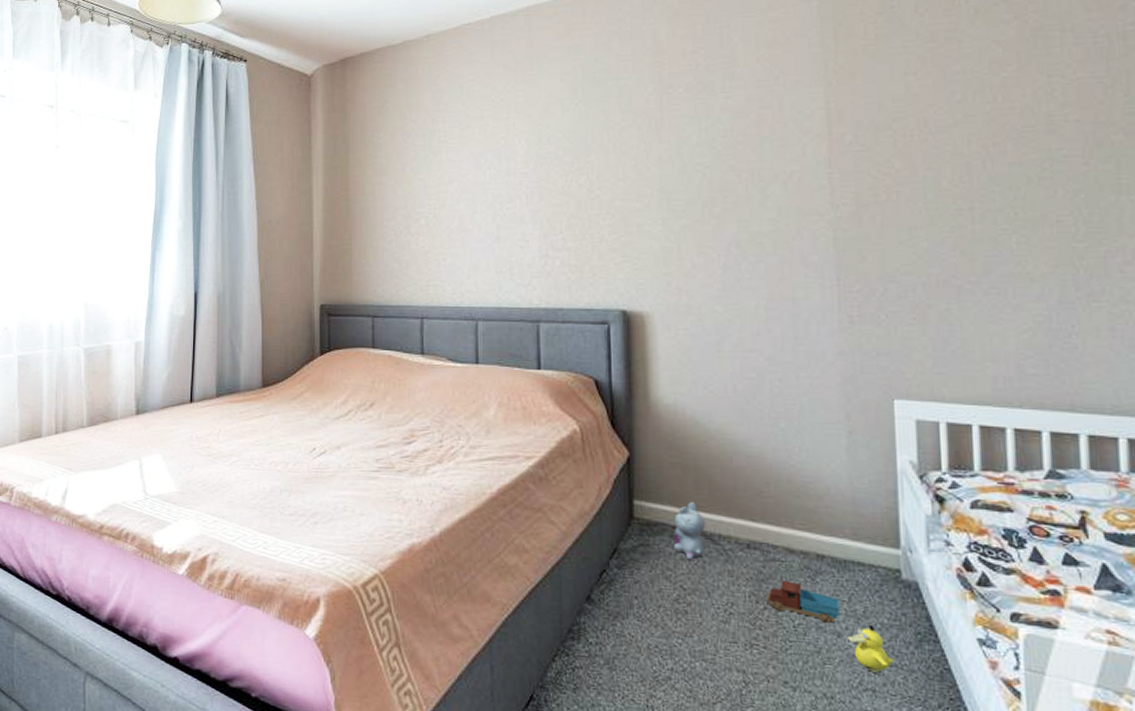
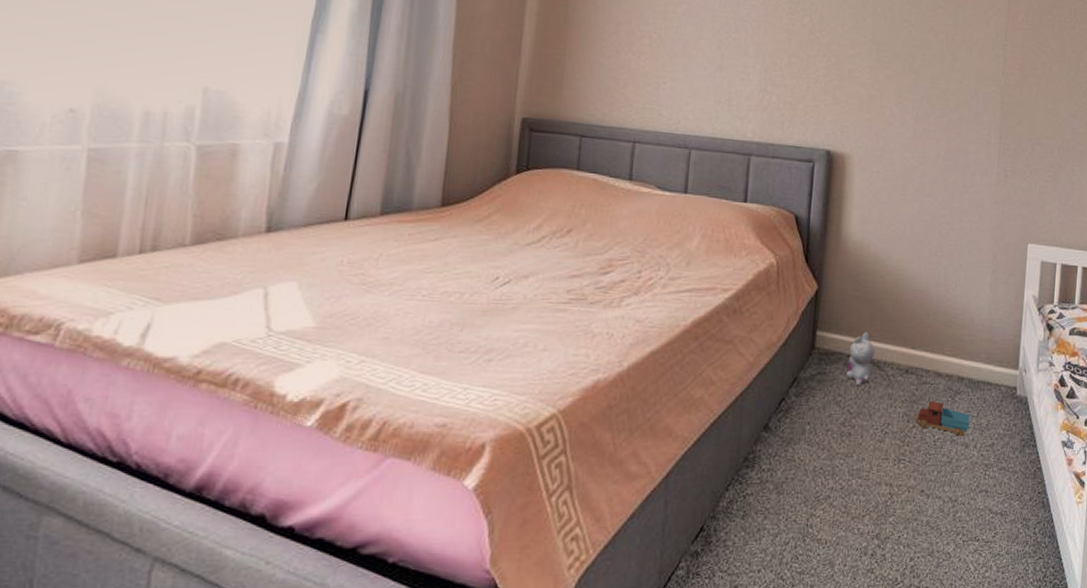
duck toy: present [848,624,894,674] -> none [973,435,1004,477]

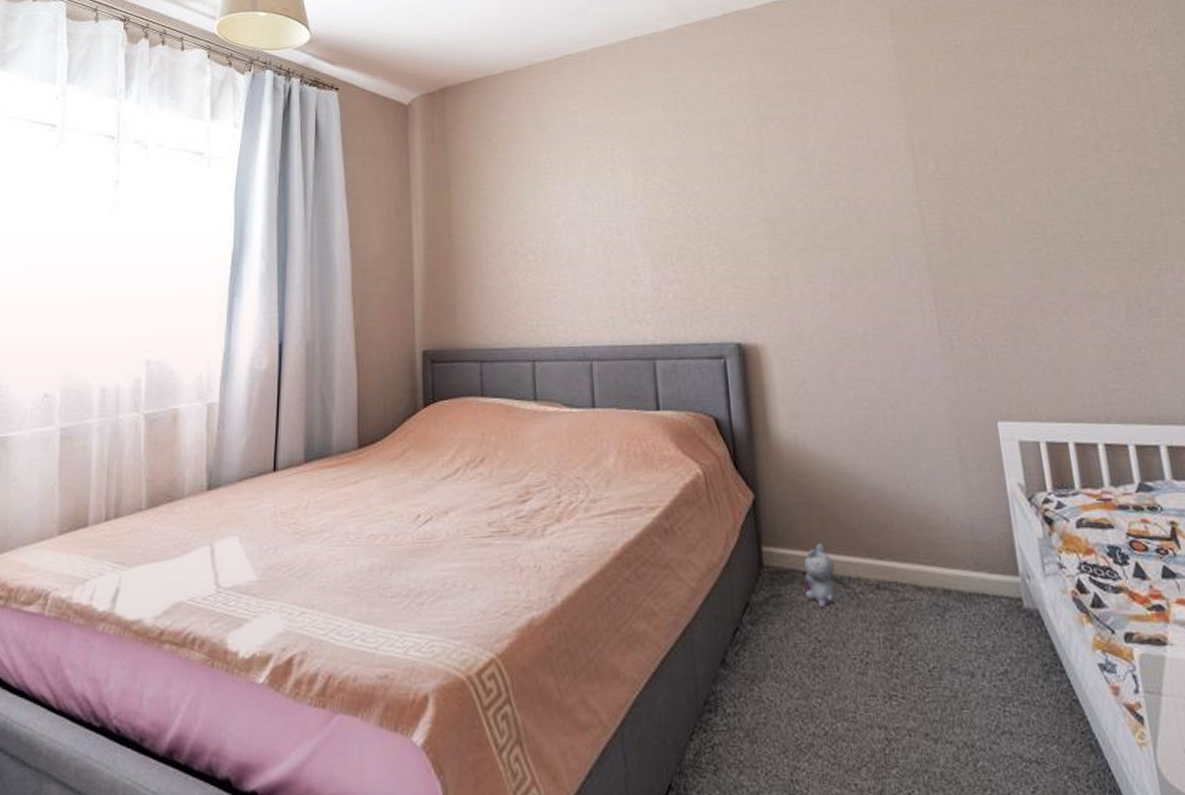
toy truck: present [915,400,970,437] -> none [900,620,971,665]

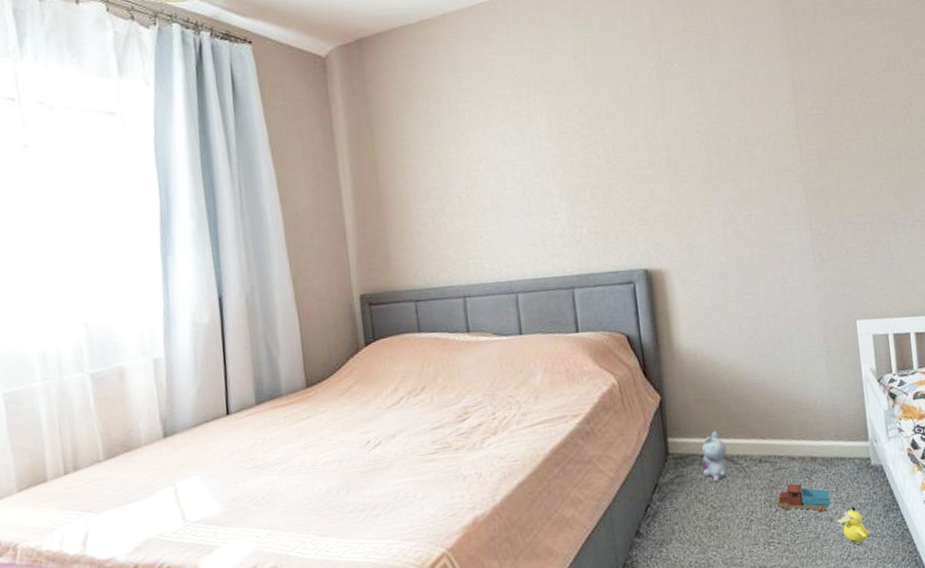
toy truck: none [900,620,971,665] -> present [777,483,831,513]
duck toy: none [980,660,1027,714] -> present [837,506,871,545]

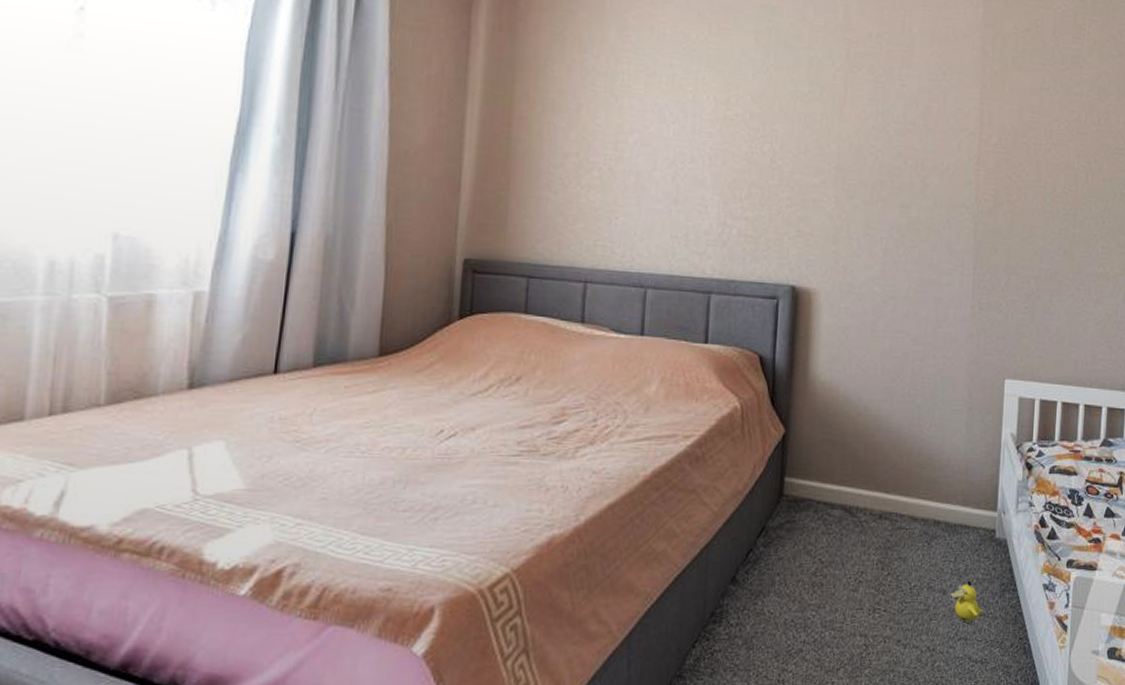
plush toy: present [701,430,727,482] -> none [816,476,847,533]
toy truck: present [777,483,831,513] -> none [890,546,948,584]

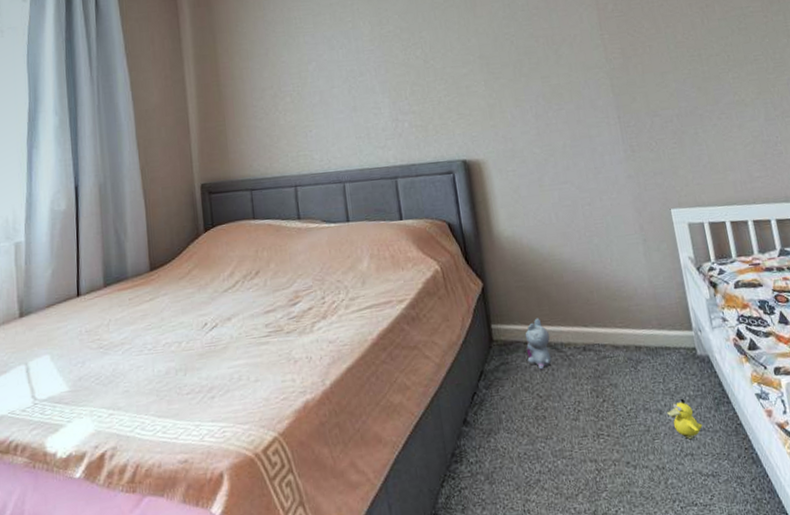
plush toy: none [816,476,847,533] -> present [525,317,552,370]

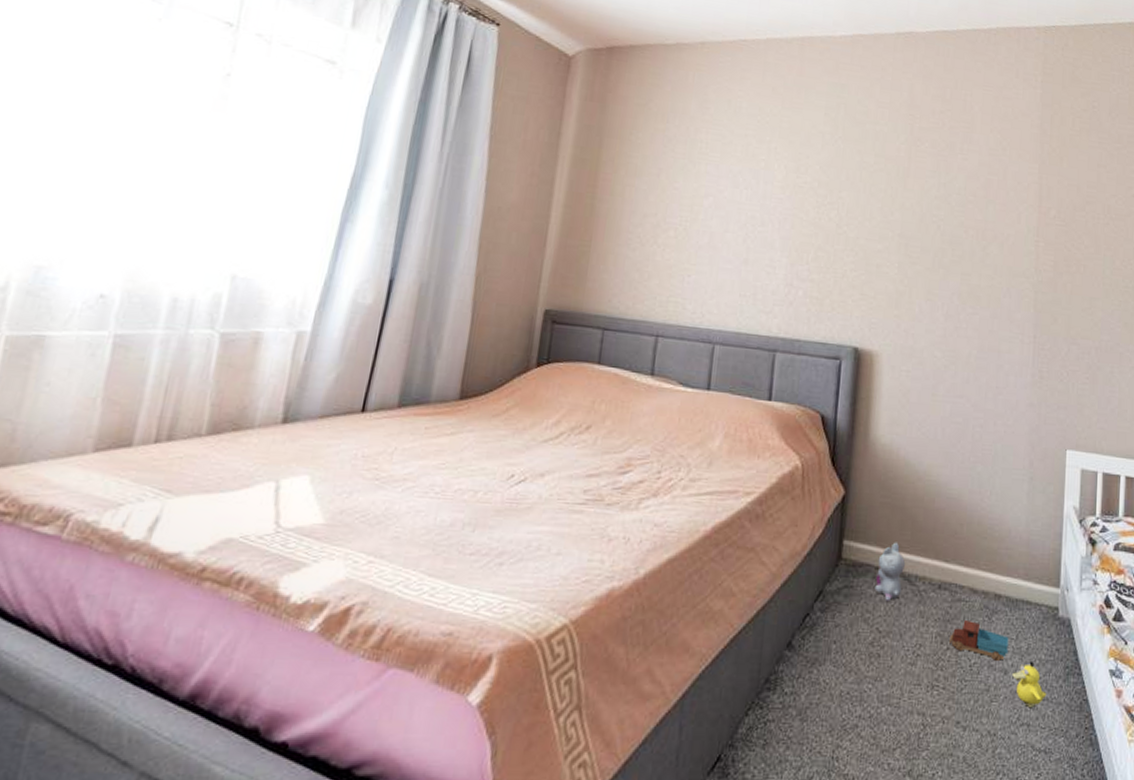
toy truck: none [603,373,659,405] -> present [949,619,1009,662]

